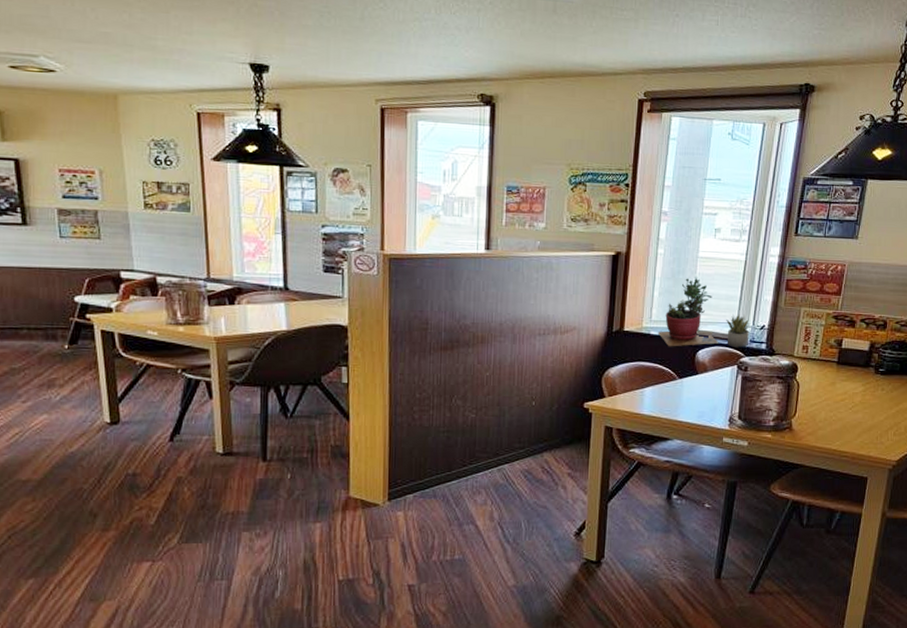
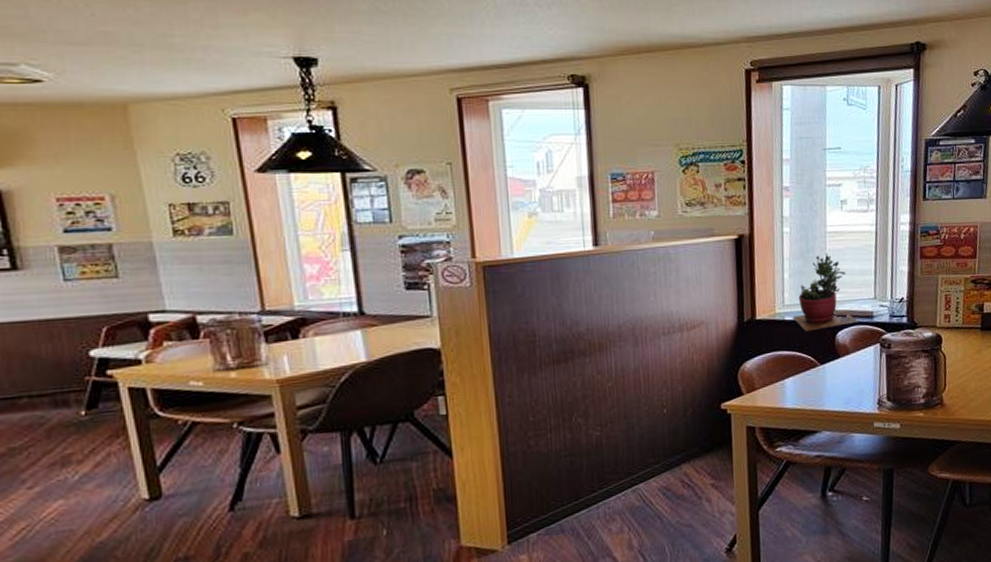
succulent plant: present [726,314,750,348] -> none [863,288,889,325]

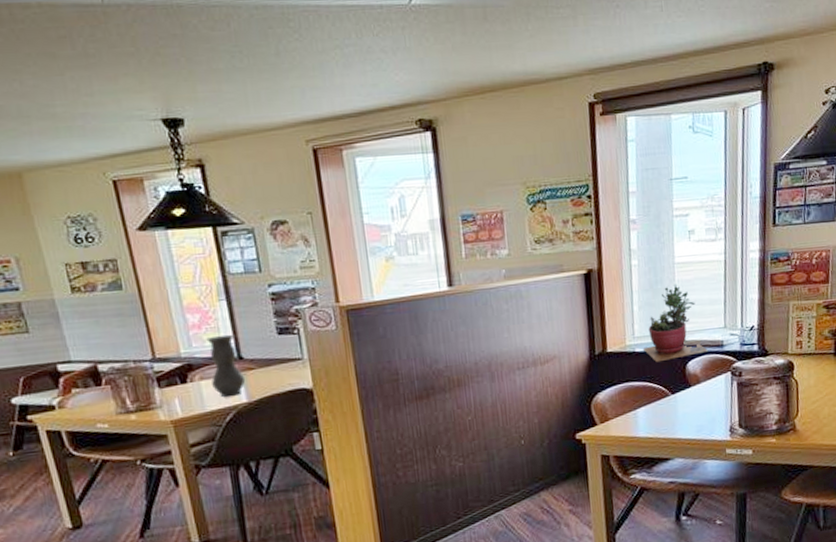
vase: none [325,287,366,355] -> present [206,334,246,397]

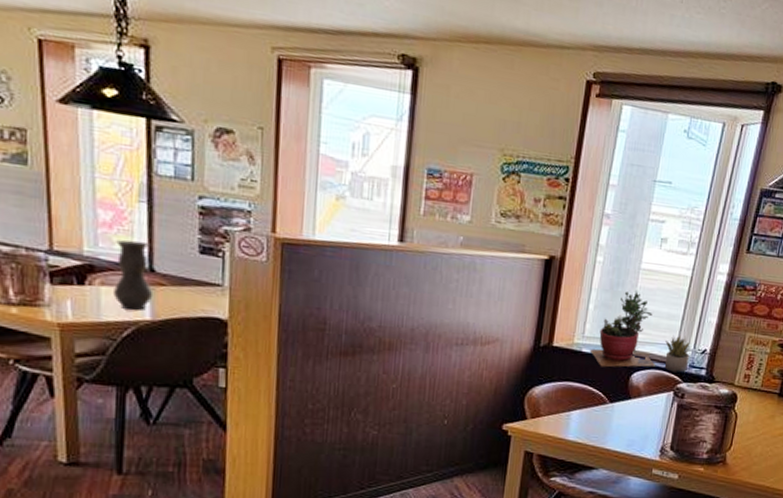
succulent plant: none [713,317,739,354] -> present [664,335,691,373]

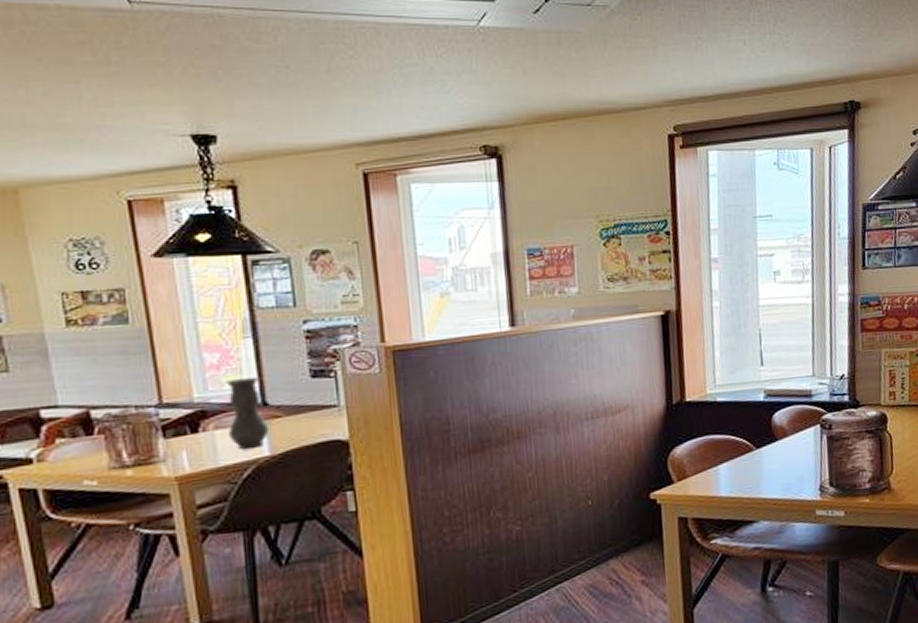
succulent plant: present [591,291,656,368] -> none [726,330,796,414]
succulent plant: present [664,335,691,373] -> none [800,364,829,405]

